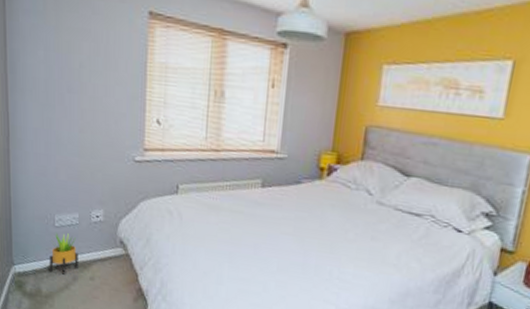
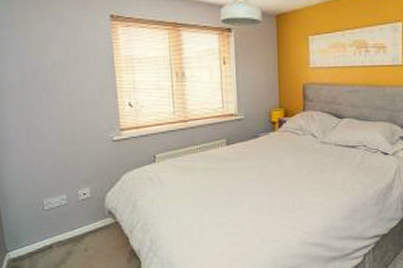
potted plant: present [49,233,78,275] -> none [42,214,72,252]

